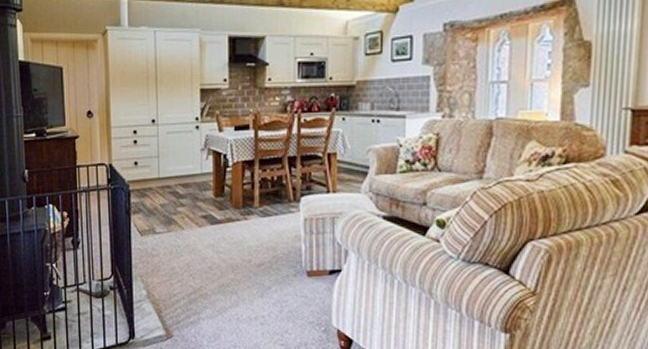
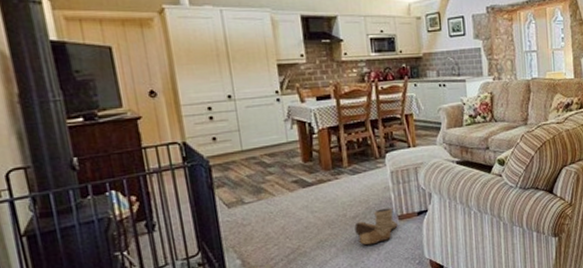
boots: none [259,260,305,300] -> present [354,208,398,246]

